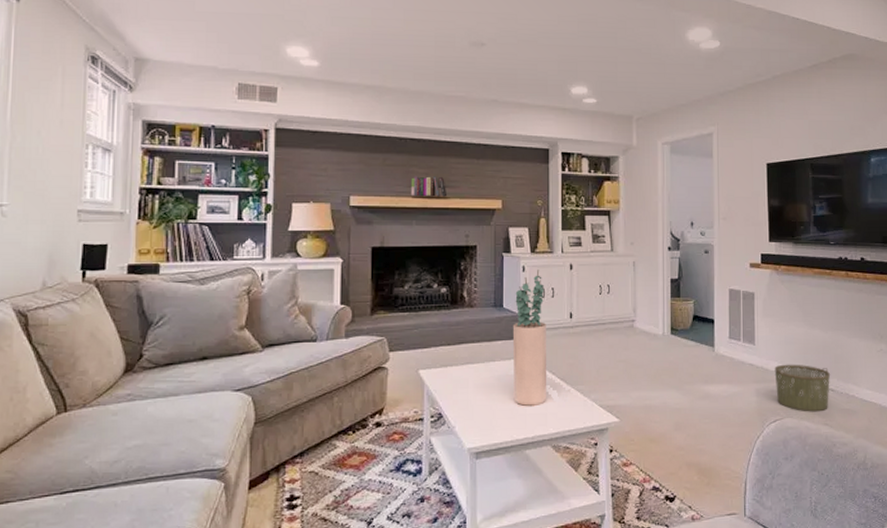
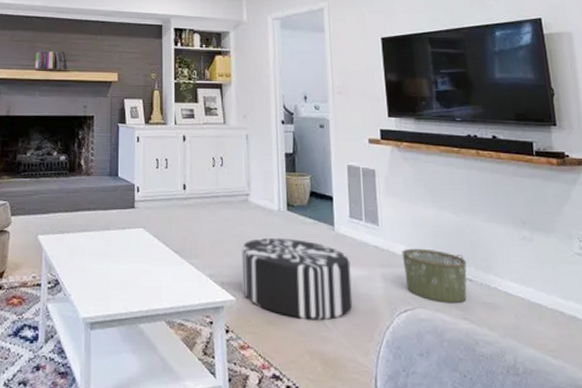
vase: present [512,270,547,406] -> none [127,140,161,278]
pouf: none [625,360,728,435] -> present [241,237,353,320]

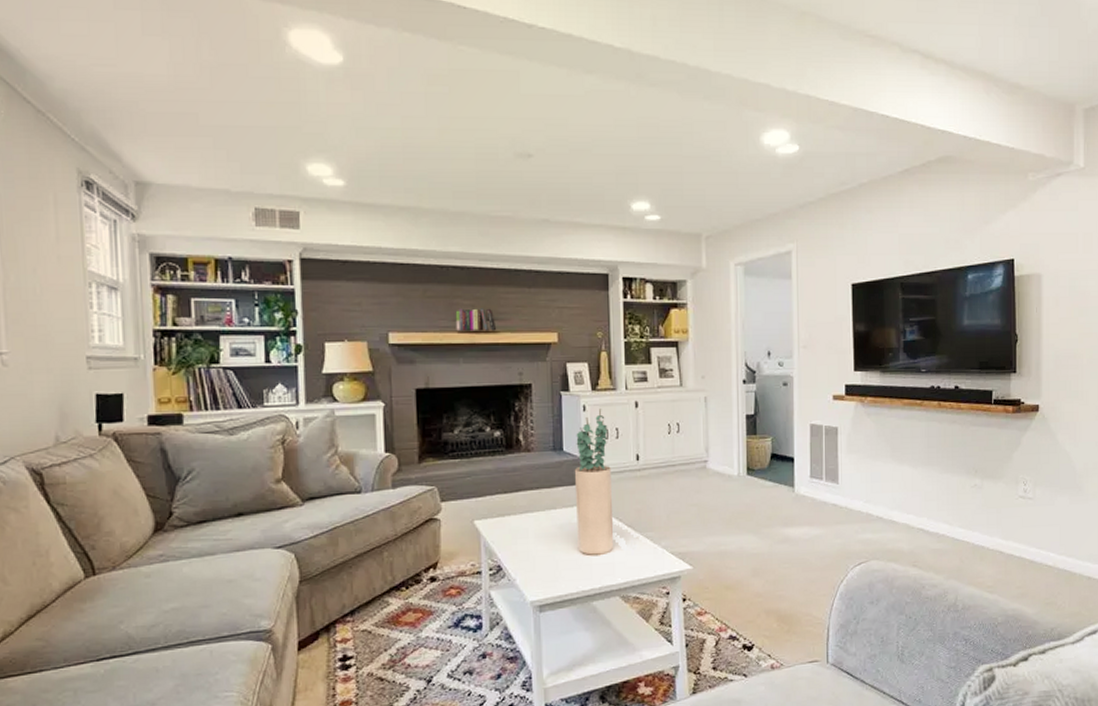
vase: none [127,140,161,278] -> present [574,408,614,555]
pouf: present [241,237,353,320] -> none [698,503,810,581]
basket: present [402,248,467,304] -> none [859,503,921,554]

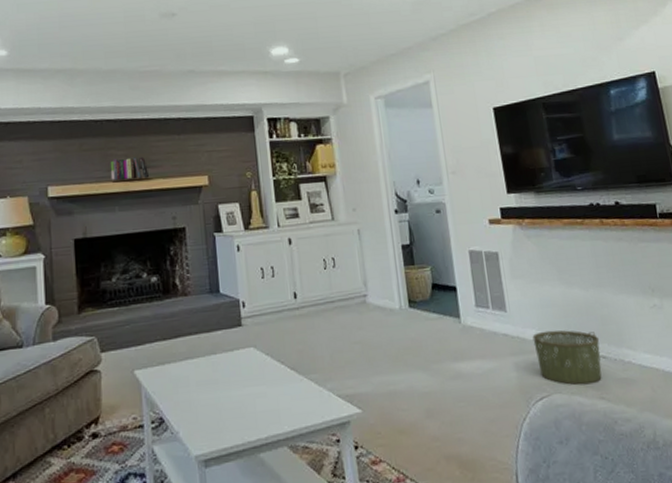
vase: present [574,408,614,555] -> none [231,247,278,403]
basket: none [859,503,921,554] -> present [532,330,602,385]

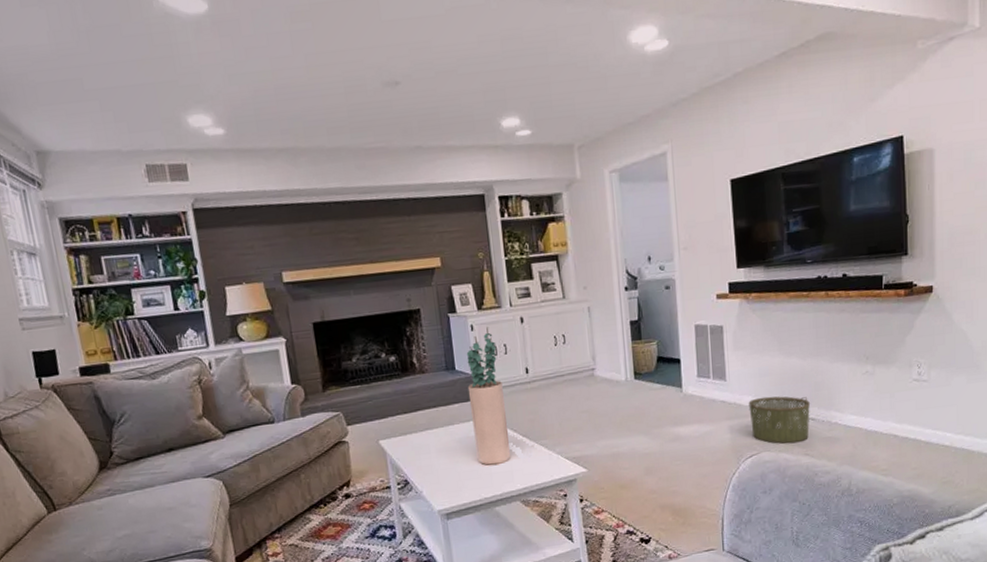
books: present [110,156,150,181] -> none [341,239,382,265]
vase: none [231,247,278,403] -> present [466,327,511,465]

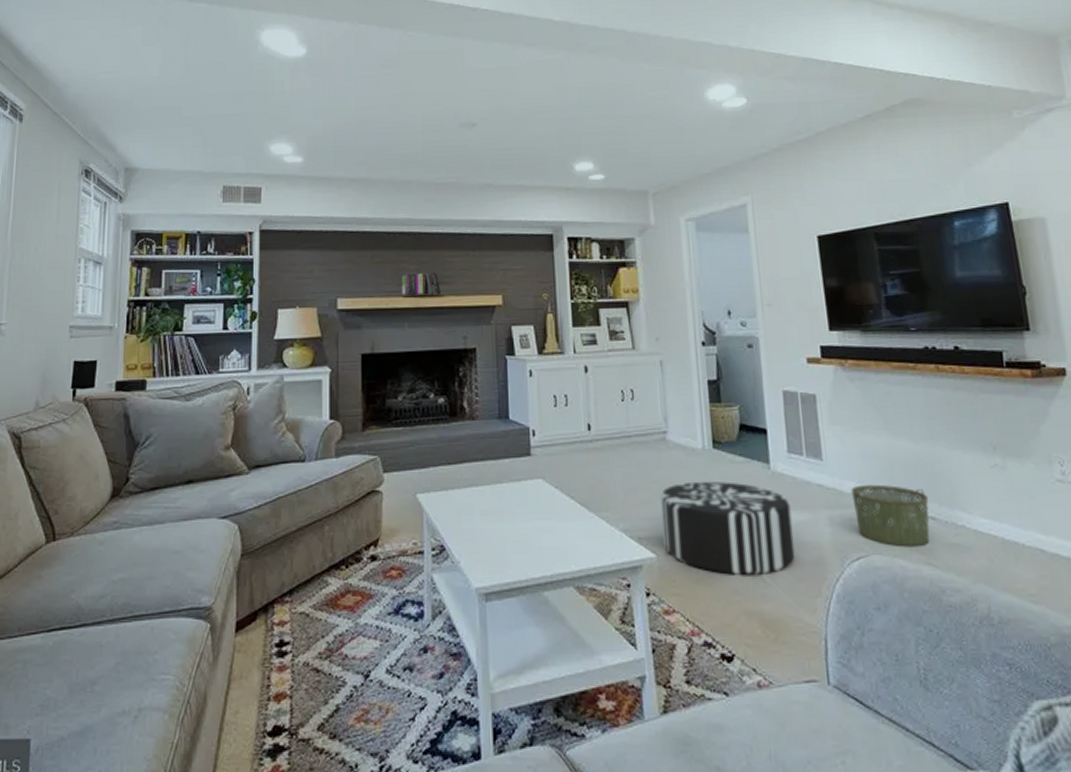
books: none [341,239,382,265] -> present [401,272,442,296]
vase: present [466,327,511,465] -> none [521,374,566,537]
pouf: none [590,405,701,479] -> present [660,481,796,575]

